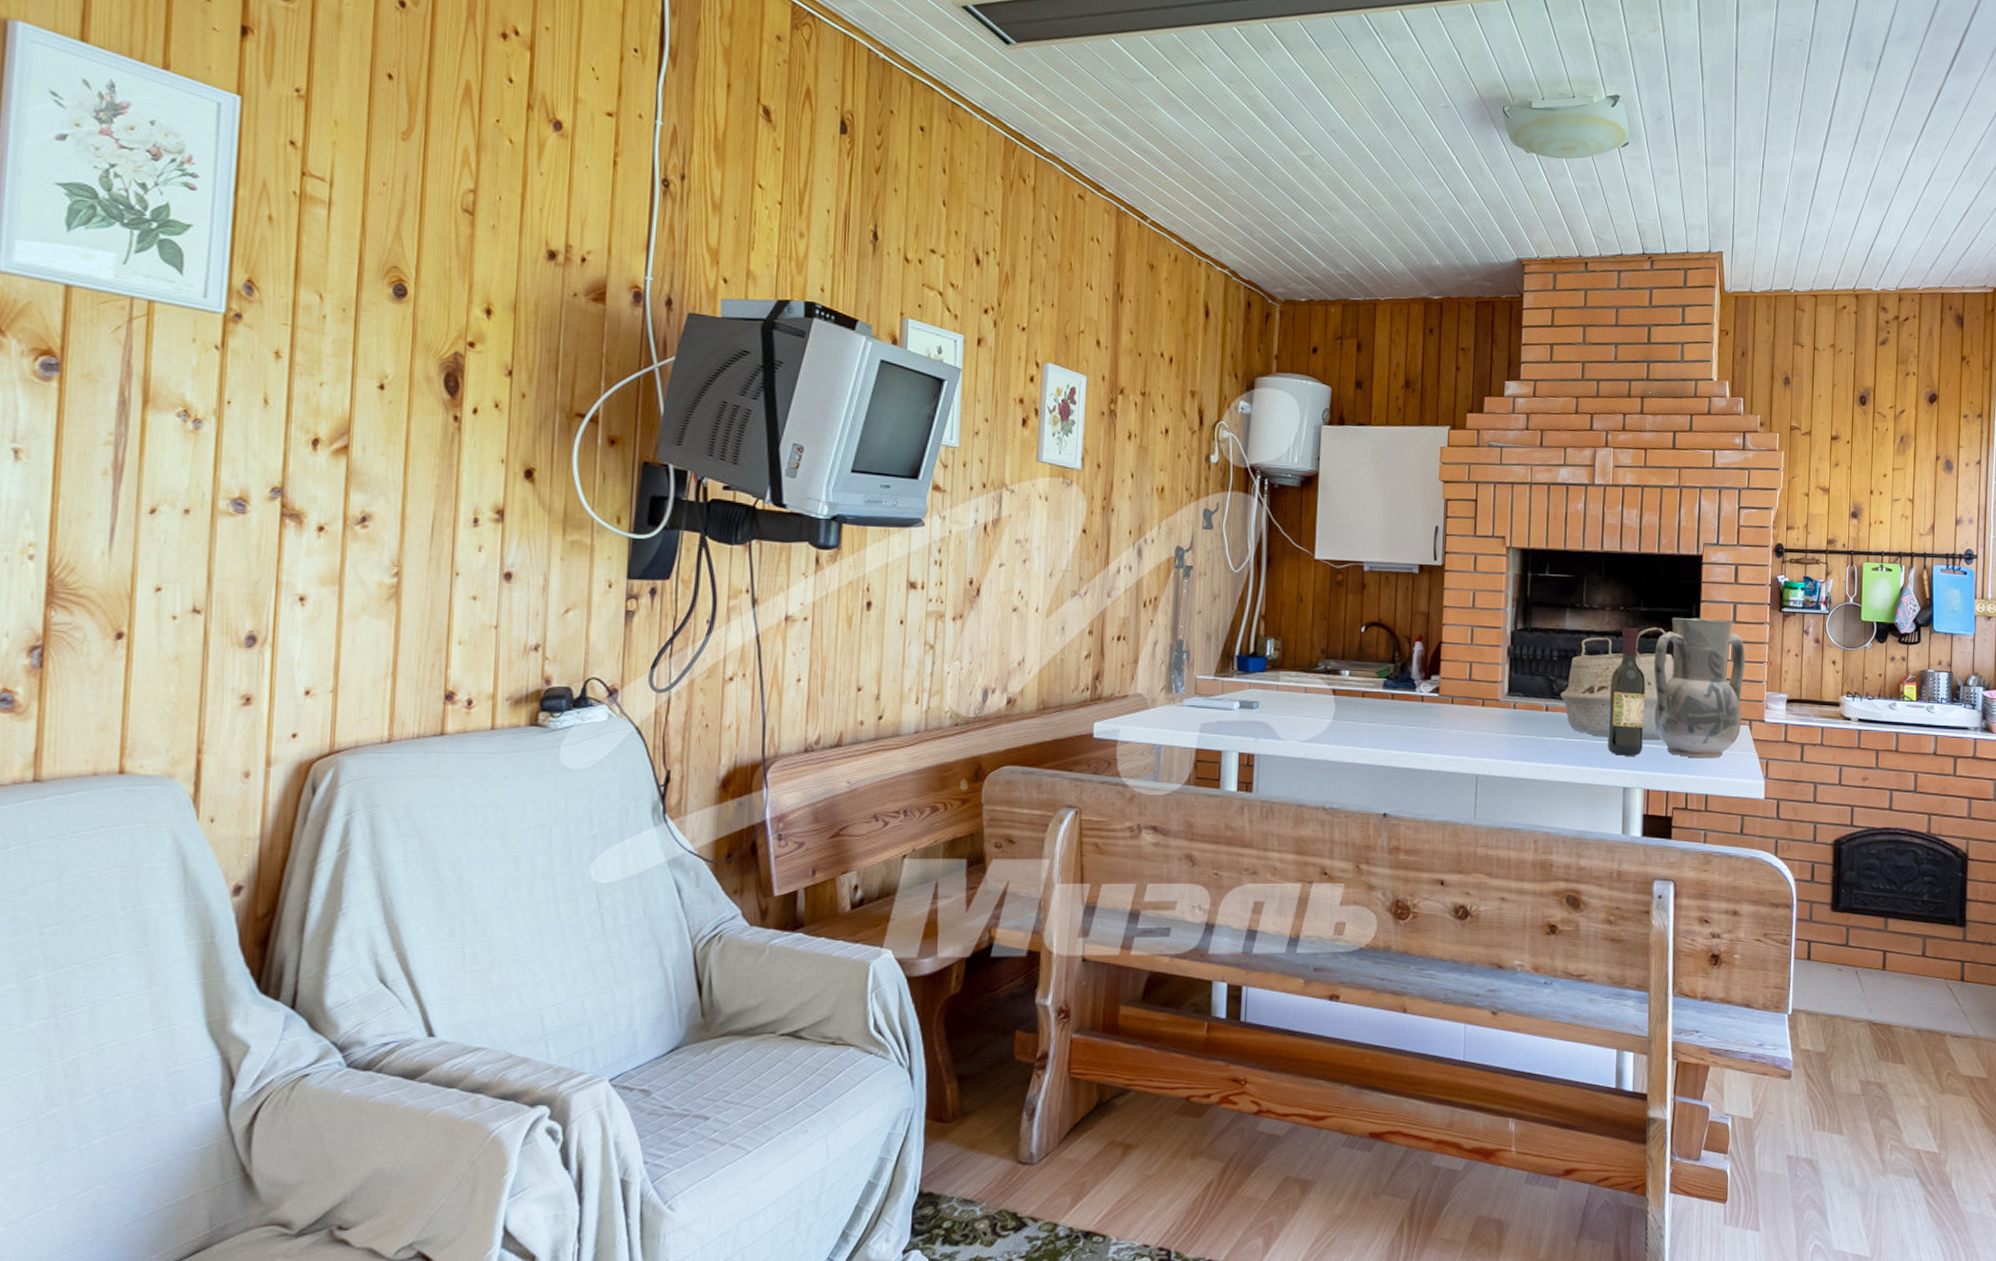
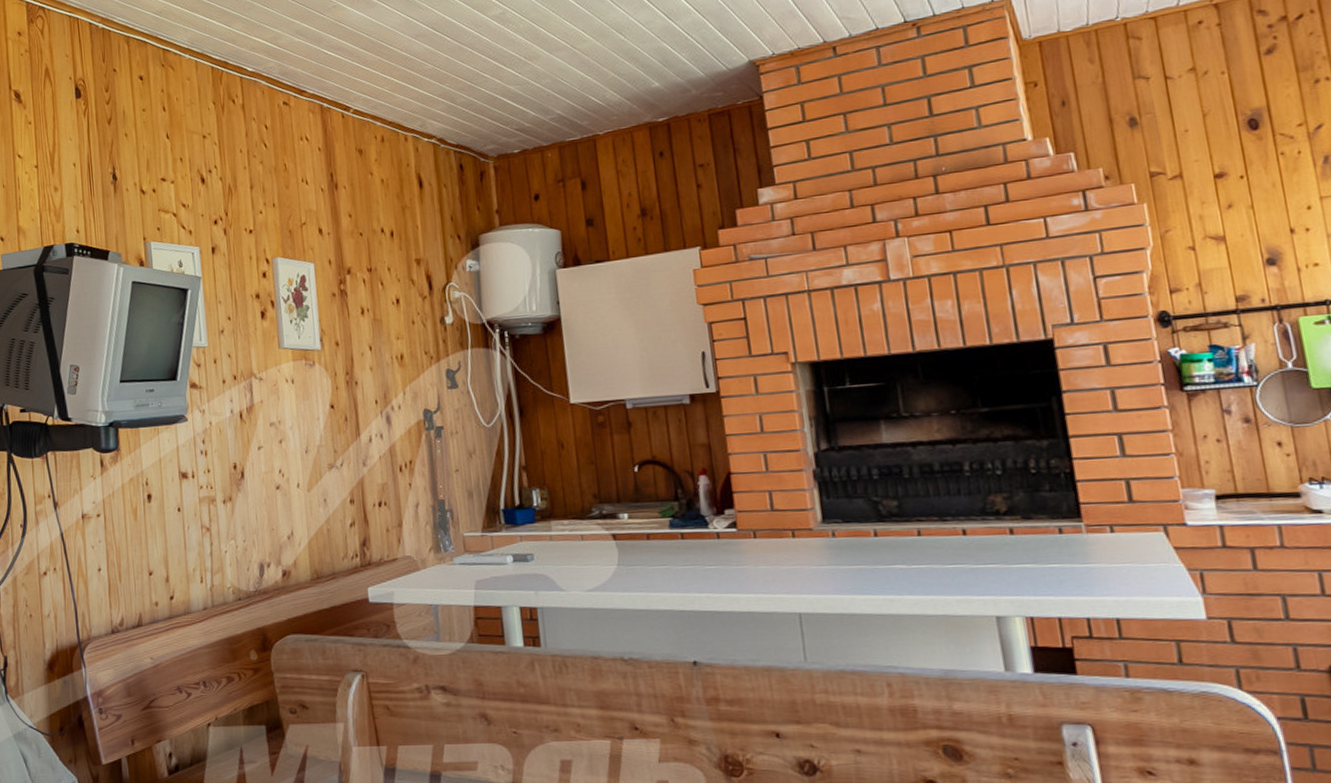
woven basket: present [1560,627,1674,740] -> none [890,428,1041,561]
wine bottle: present [1607,627,1646,756] -> none [954,432,1015,580]
ceramic jug: present [1654,617,1746,759] -> none [1008,410,1153,577]

